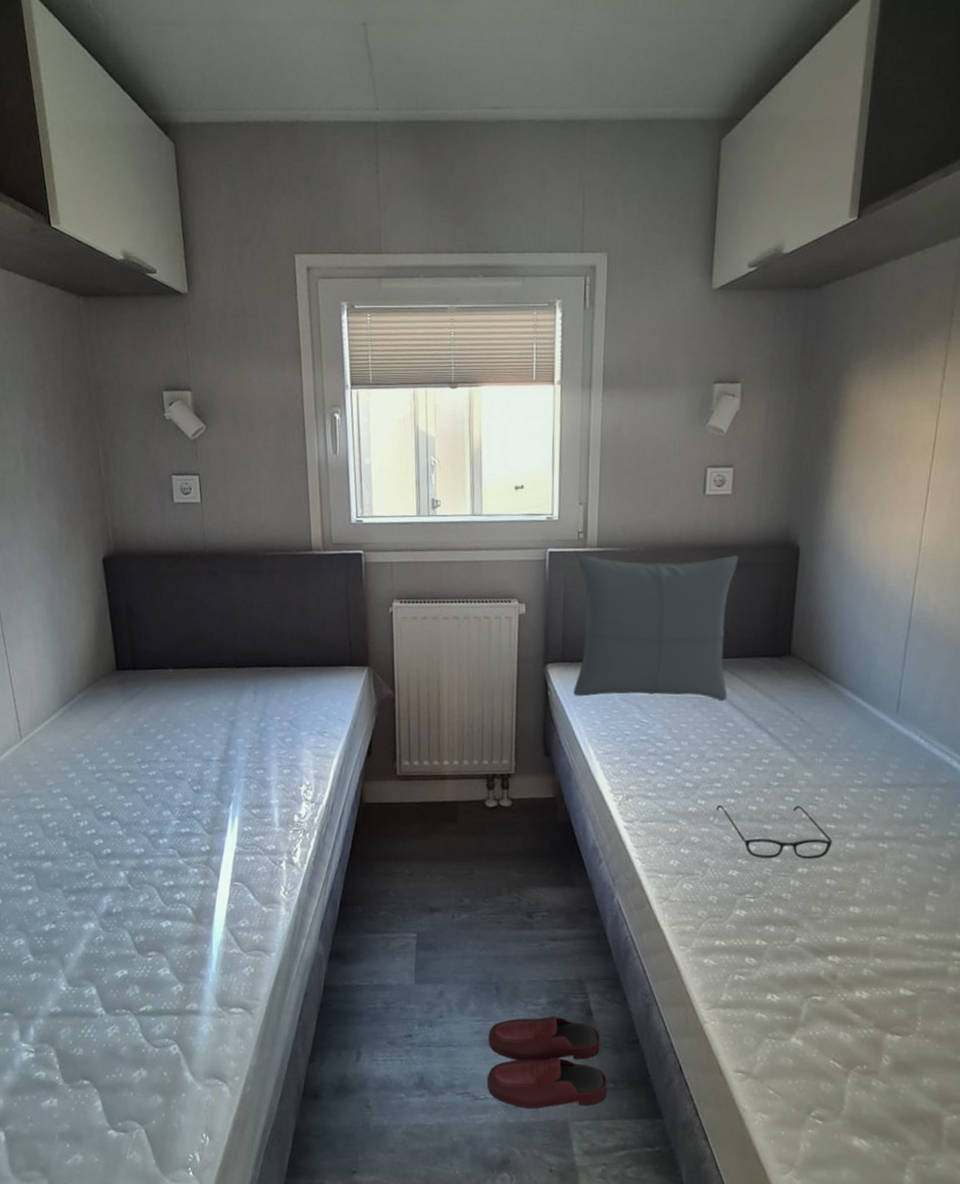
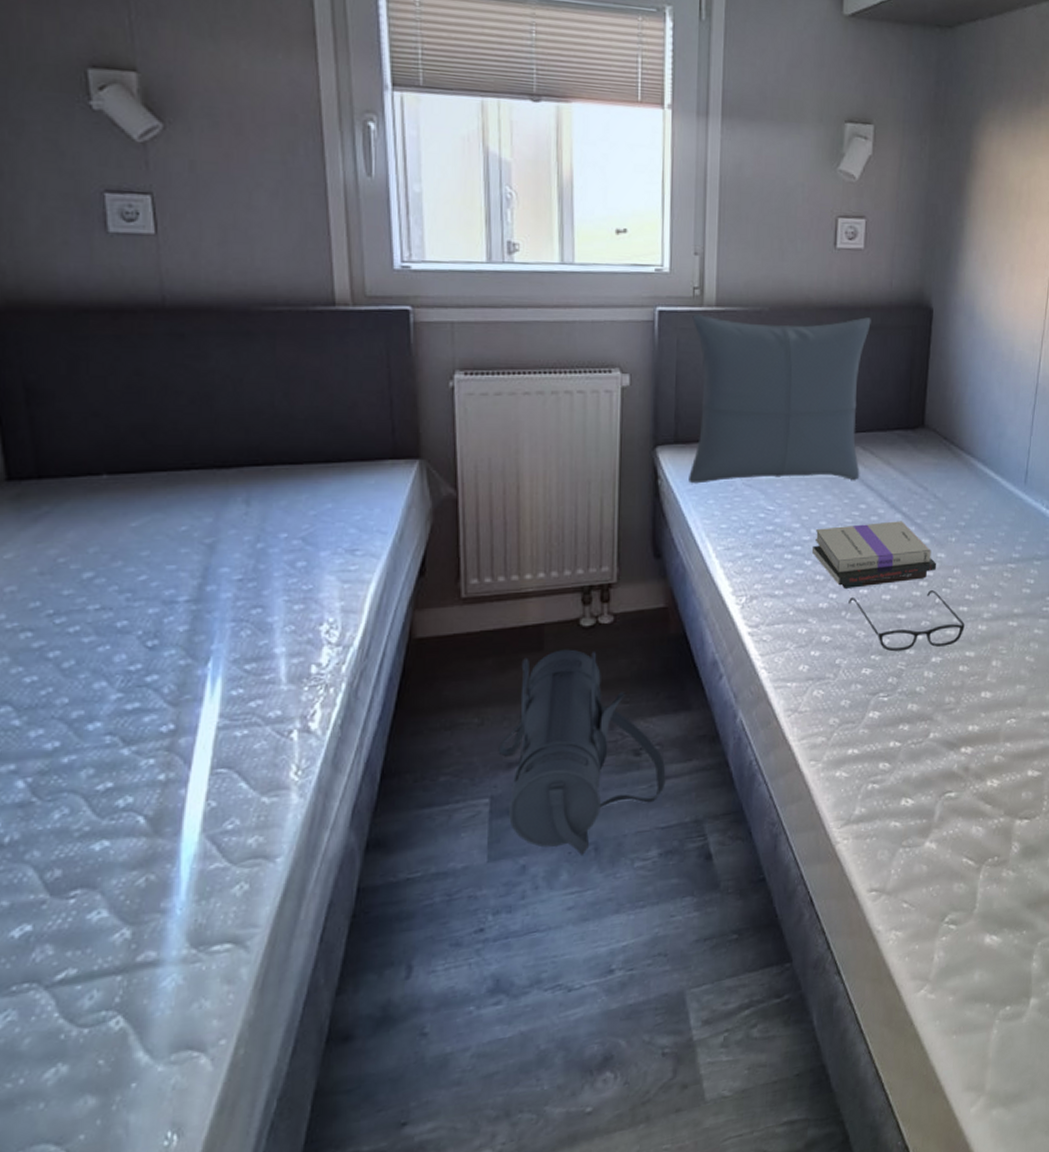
duffel bag: none [424,823,554,992] -> present [499,649,666,855]
slippers: present [487,1015,608,1109] -> none [583,868,730,988]
books: none [683,739,804,797] -> present [813,521,937,589]

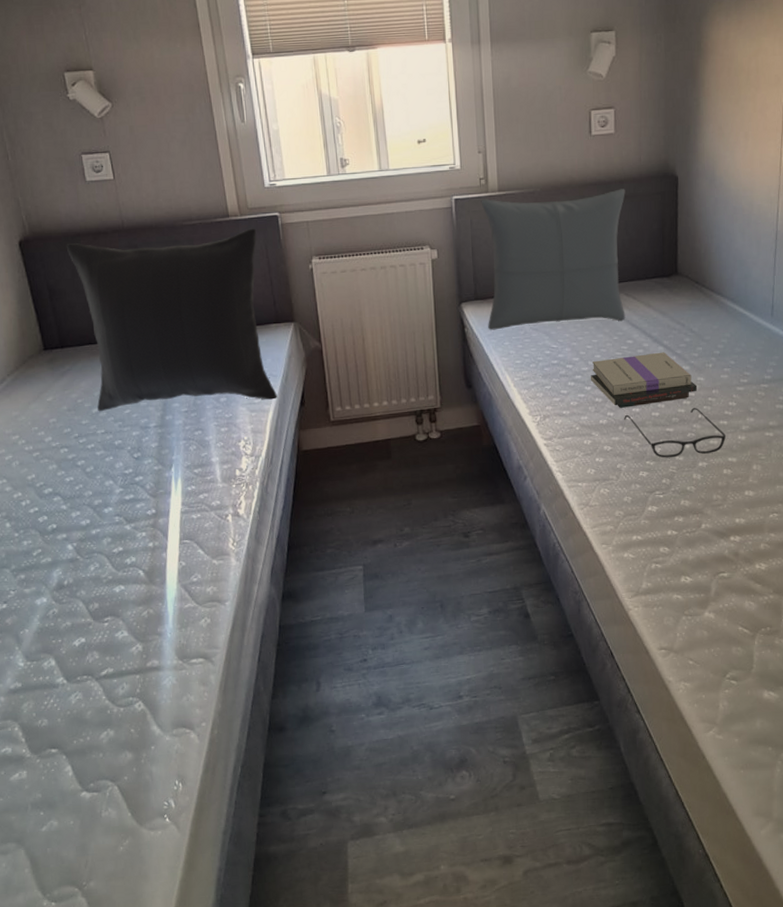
pillow: none [62,322,385,578] -> present [66,228,277,412]
duffel bag: present [499,649,666,855] -> none [366,457,490,610]

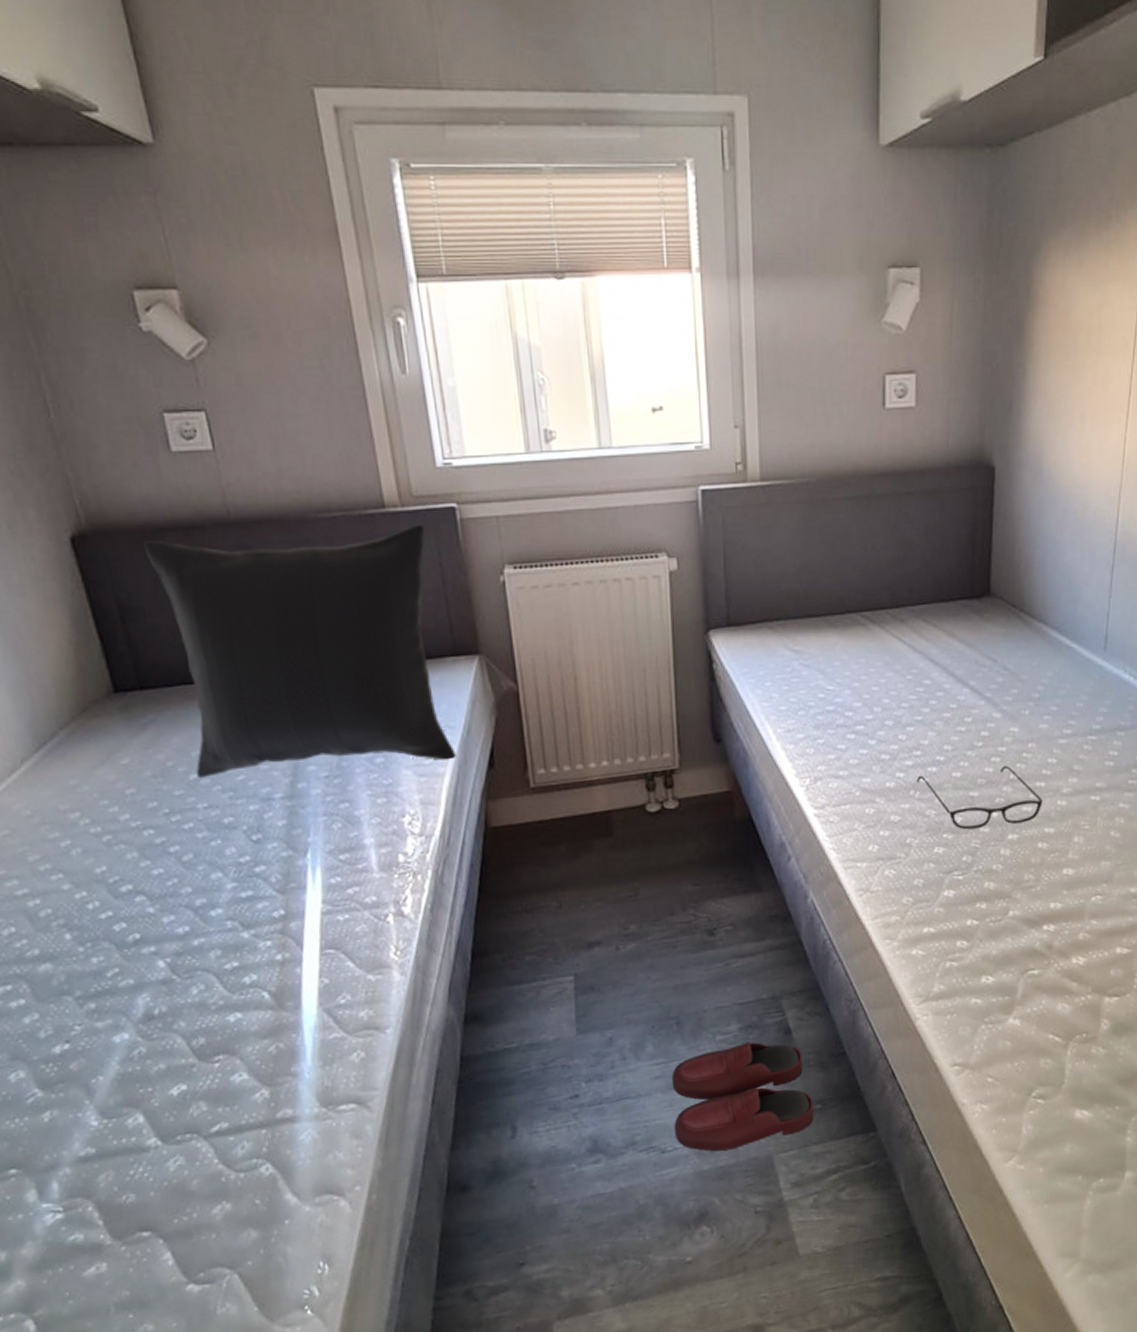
slippers: none [437,623,549,710] -> present [672,1042,814,1152]
pillow: present [481,189,626,330] -> none [737,481,927,667]
books: present [591,352,698,408] -> none [876,695,1010,767]

